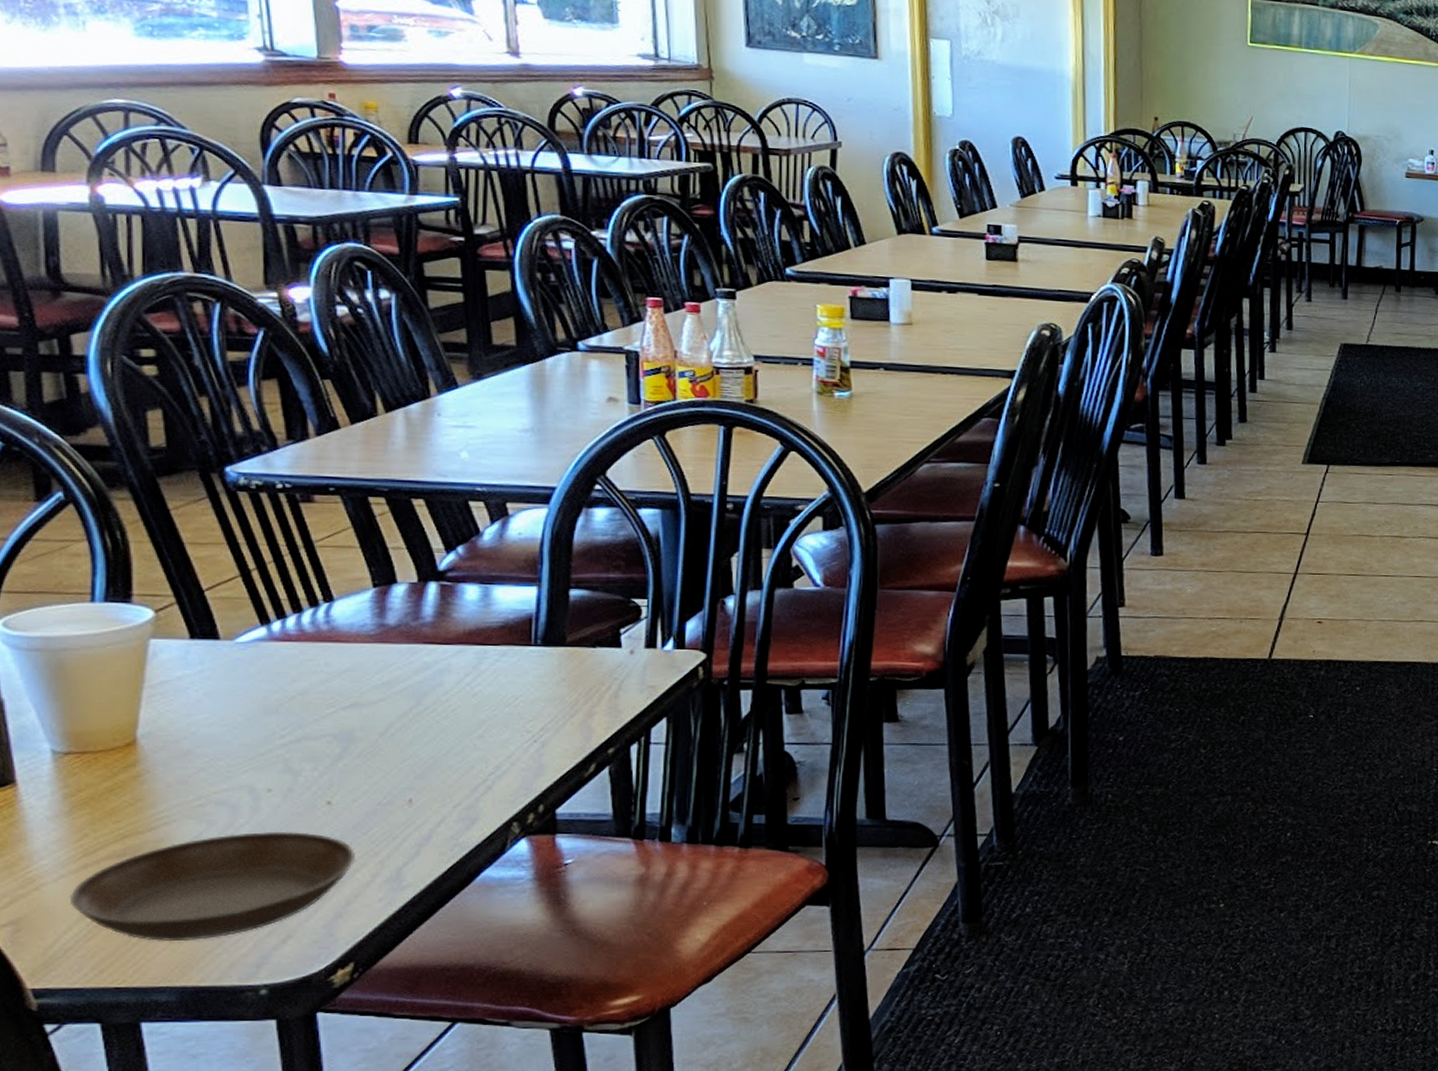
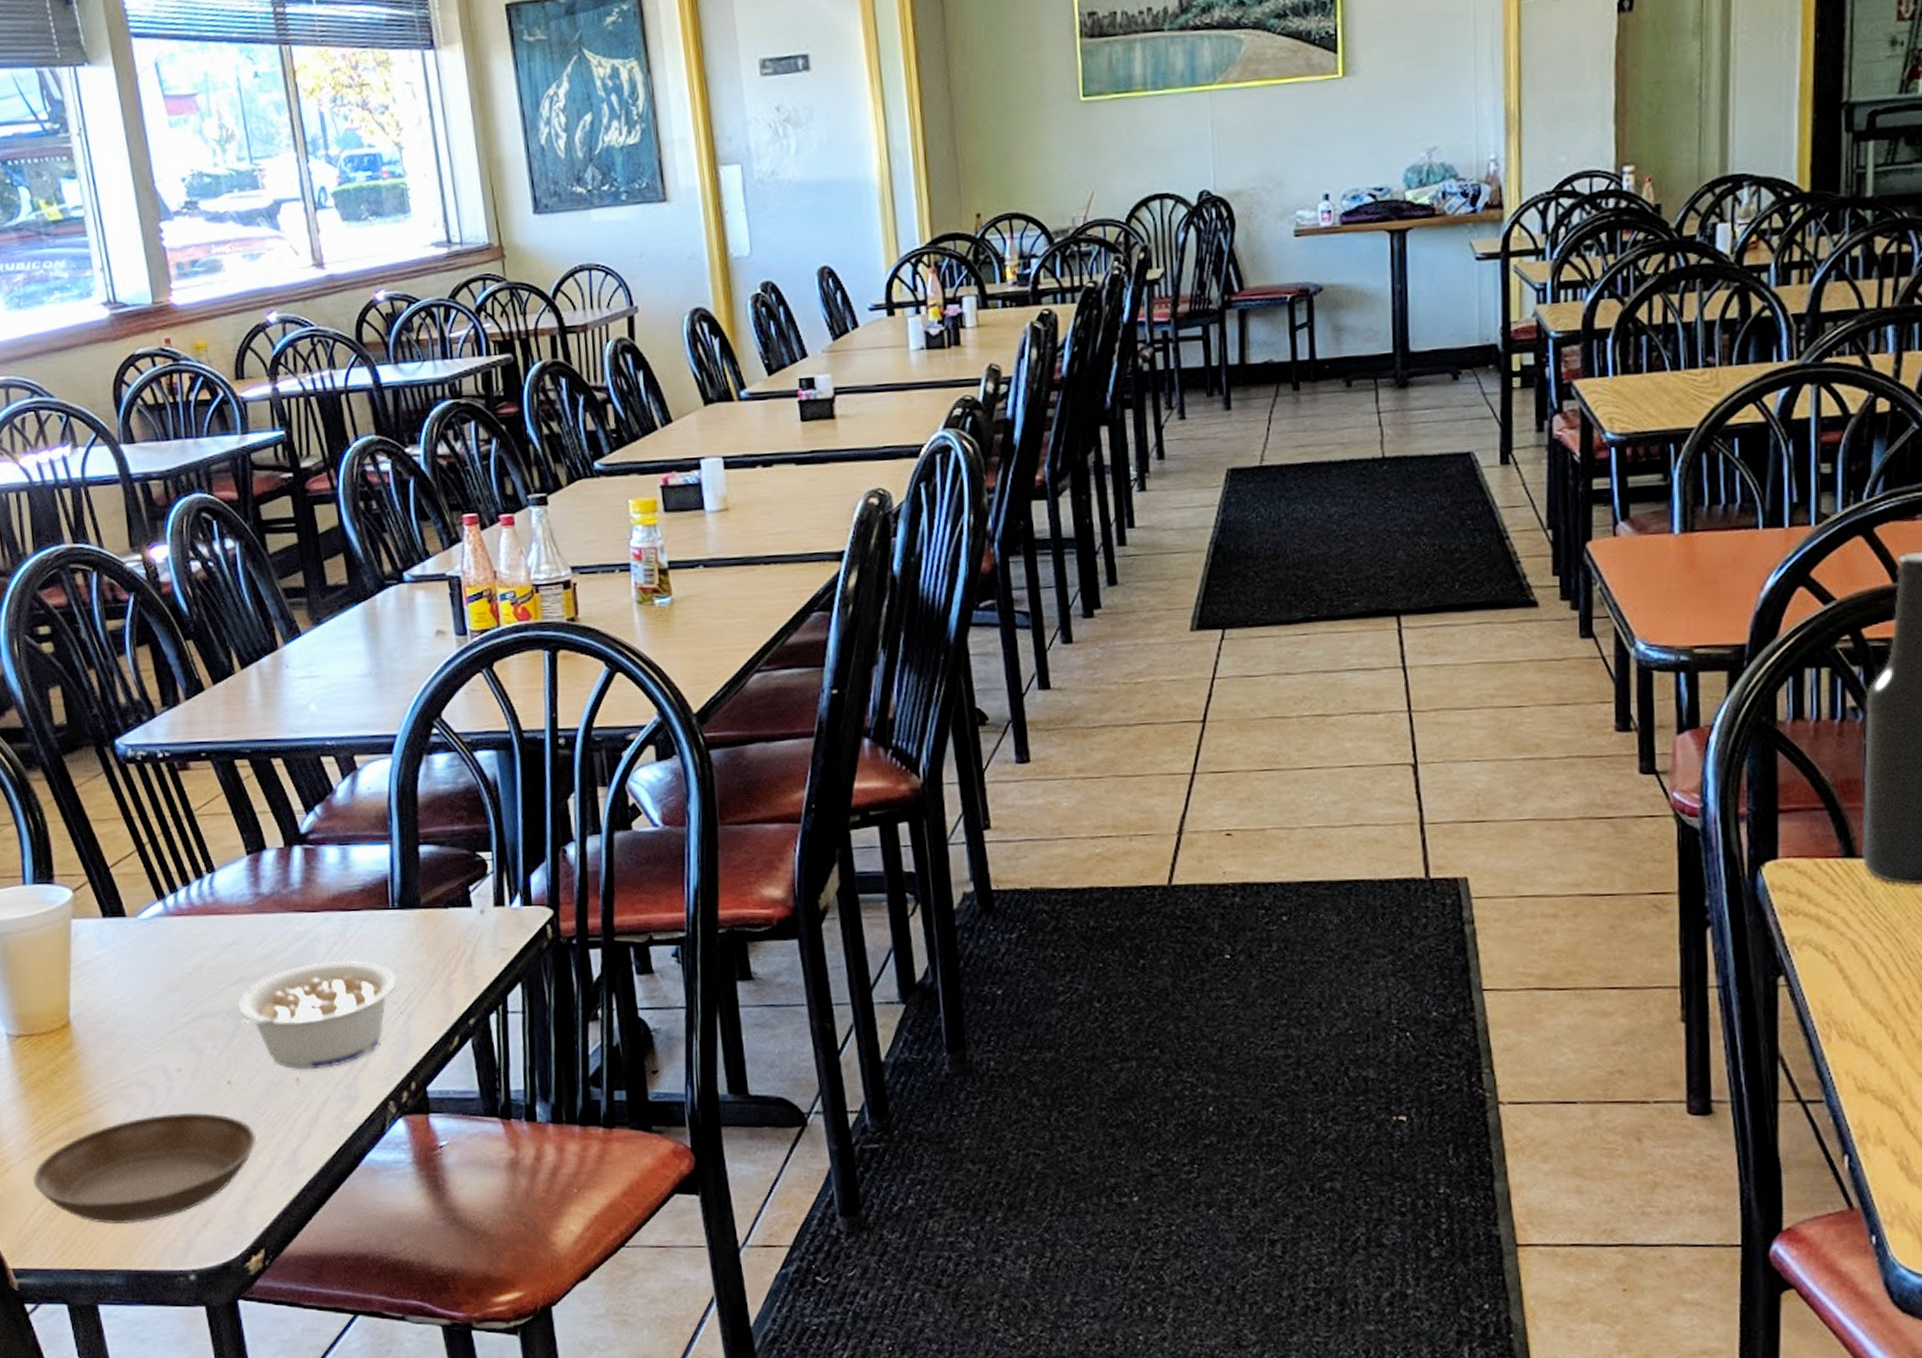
legume: none [346,690,532,792] -> present [237,960,397,1070]

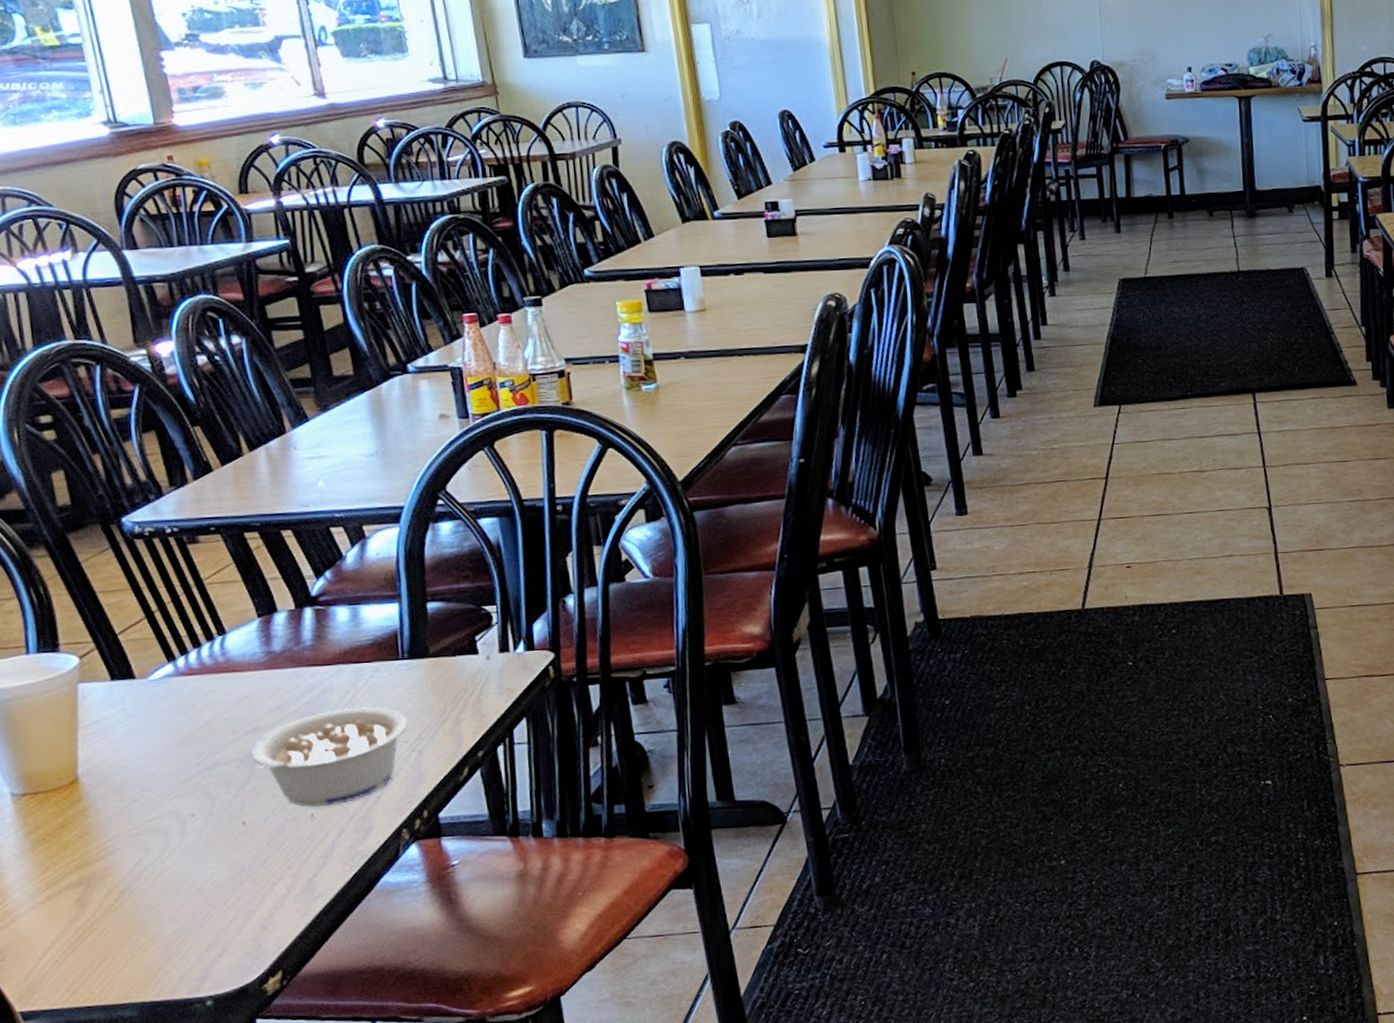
saucer: present [32,1112,256,1225] -> none [40,851,272,962]

